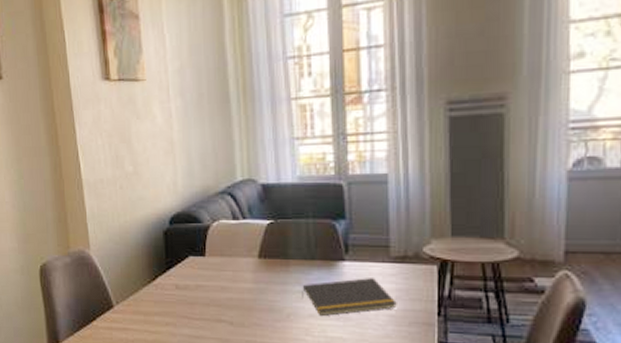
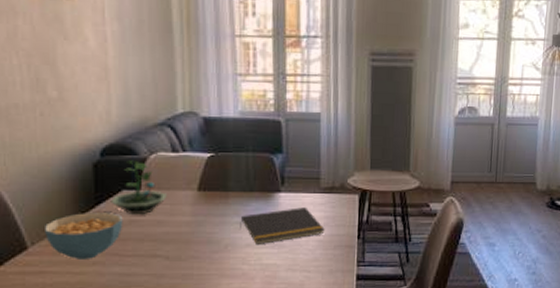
cereal bowl: none [126,277,190,320] -> present [45,213,122,259]
terrarium: none [179,228,229,280] -> present [110,160,167,214]

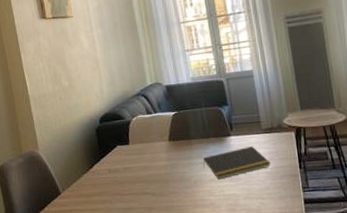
cereal bowl: present [45,213,122,259] -> none [70,163,120,199]
terrarium: present [110,160,167,214] -> none [110,123,148,163]

